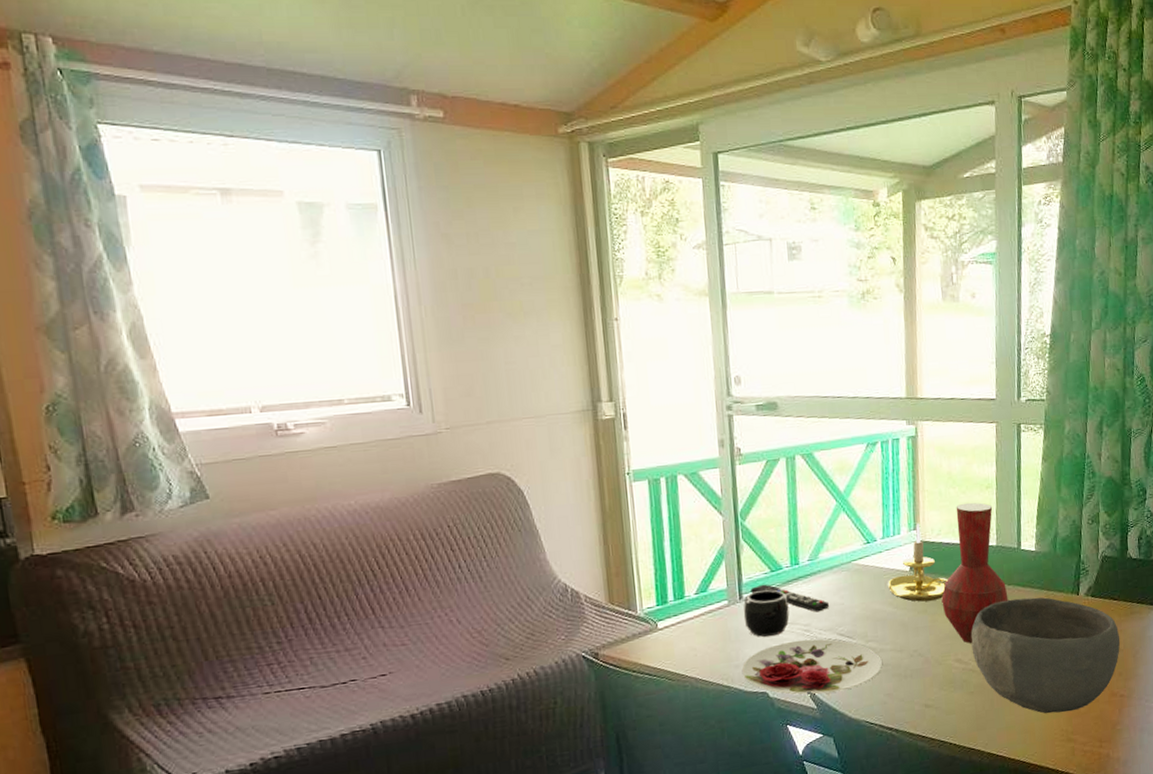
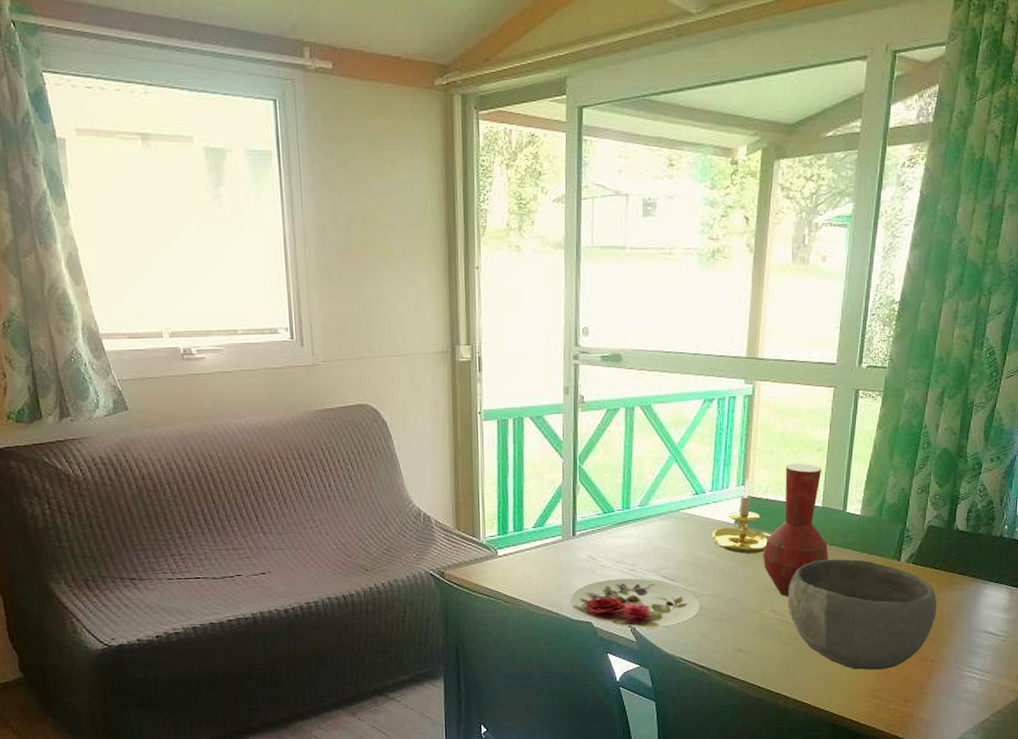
mug: present [743,590,790,637] -> none [575,530,618,573]
remote control: present [750,584,830,612] -> none [583,524,656,554]

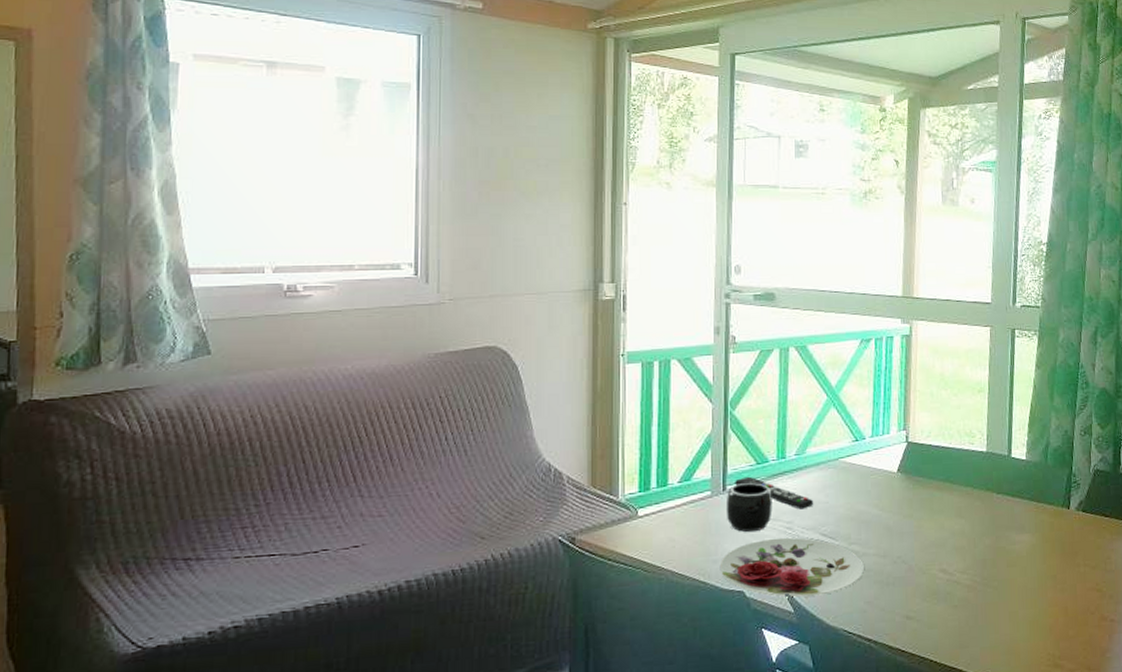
mug: none [575,530,618,573] -> present [725,483,772,533]
remote control: none [583,524,656,554] -> present [735,476,814,510]
candle holder: present [711,479,771,553] -> none [873,424,935,506]
vase: present [763,463,829,597] -> none [928,405,997,554]
bowl: present [788,559,937,671] -> none [957,508,1112,635]

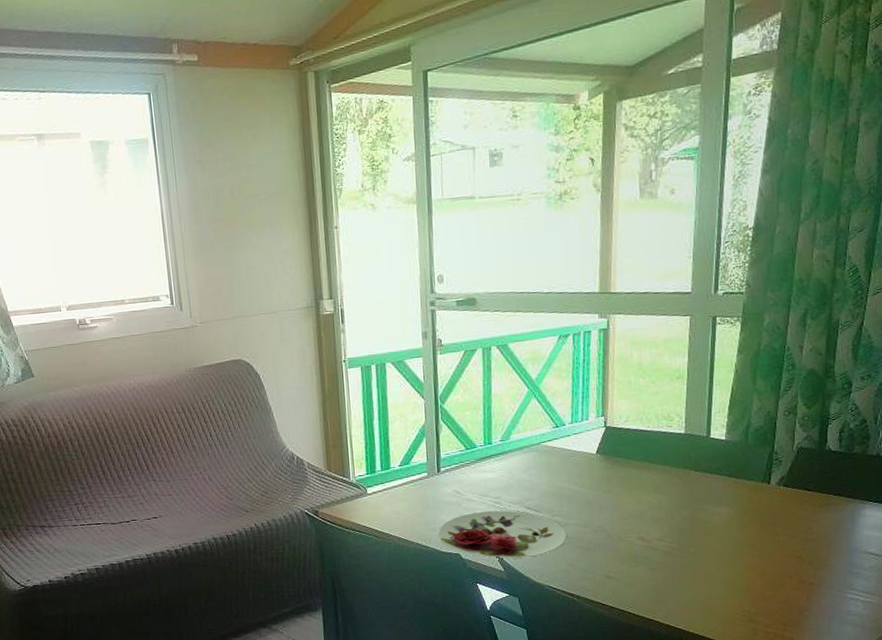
mug: present [725,483,772,533] -> none [440,465,482,506]
remote control: present [735,476,814,510] -> none [447,460,519,487]

